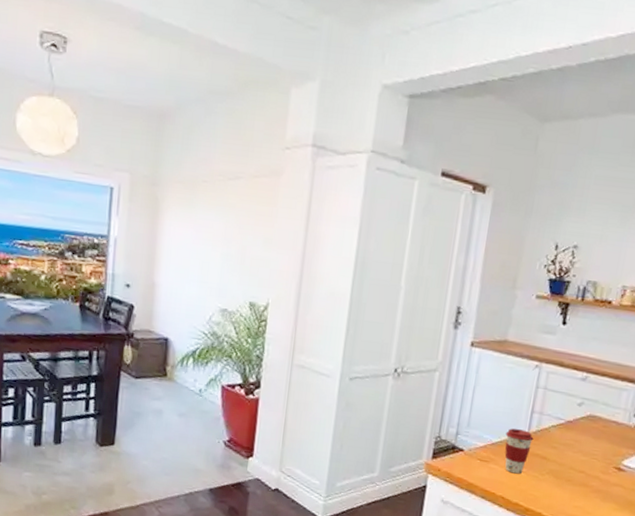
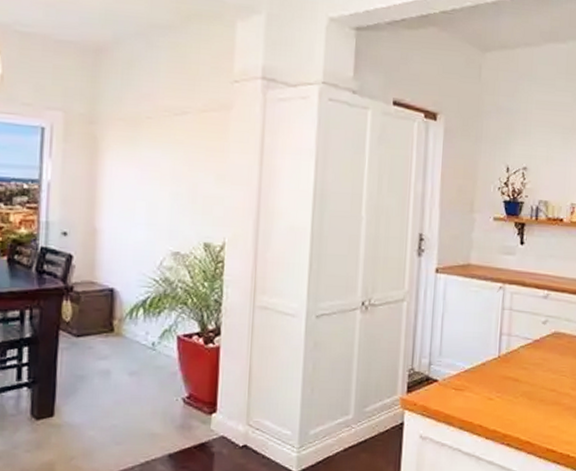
coffee cup: present [504,428,534,474] -> none [477,353,505,400]

